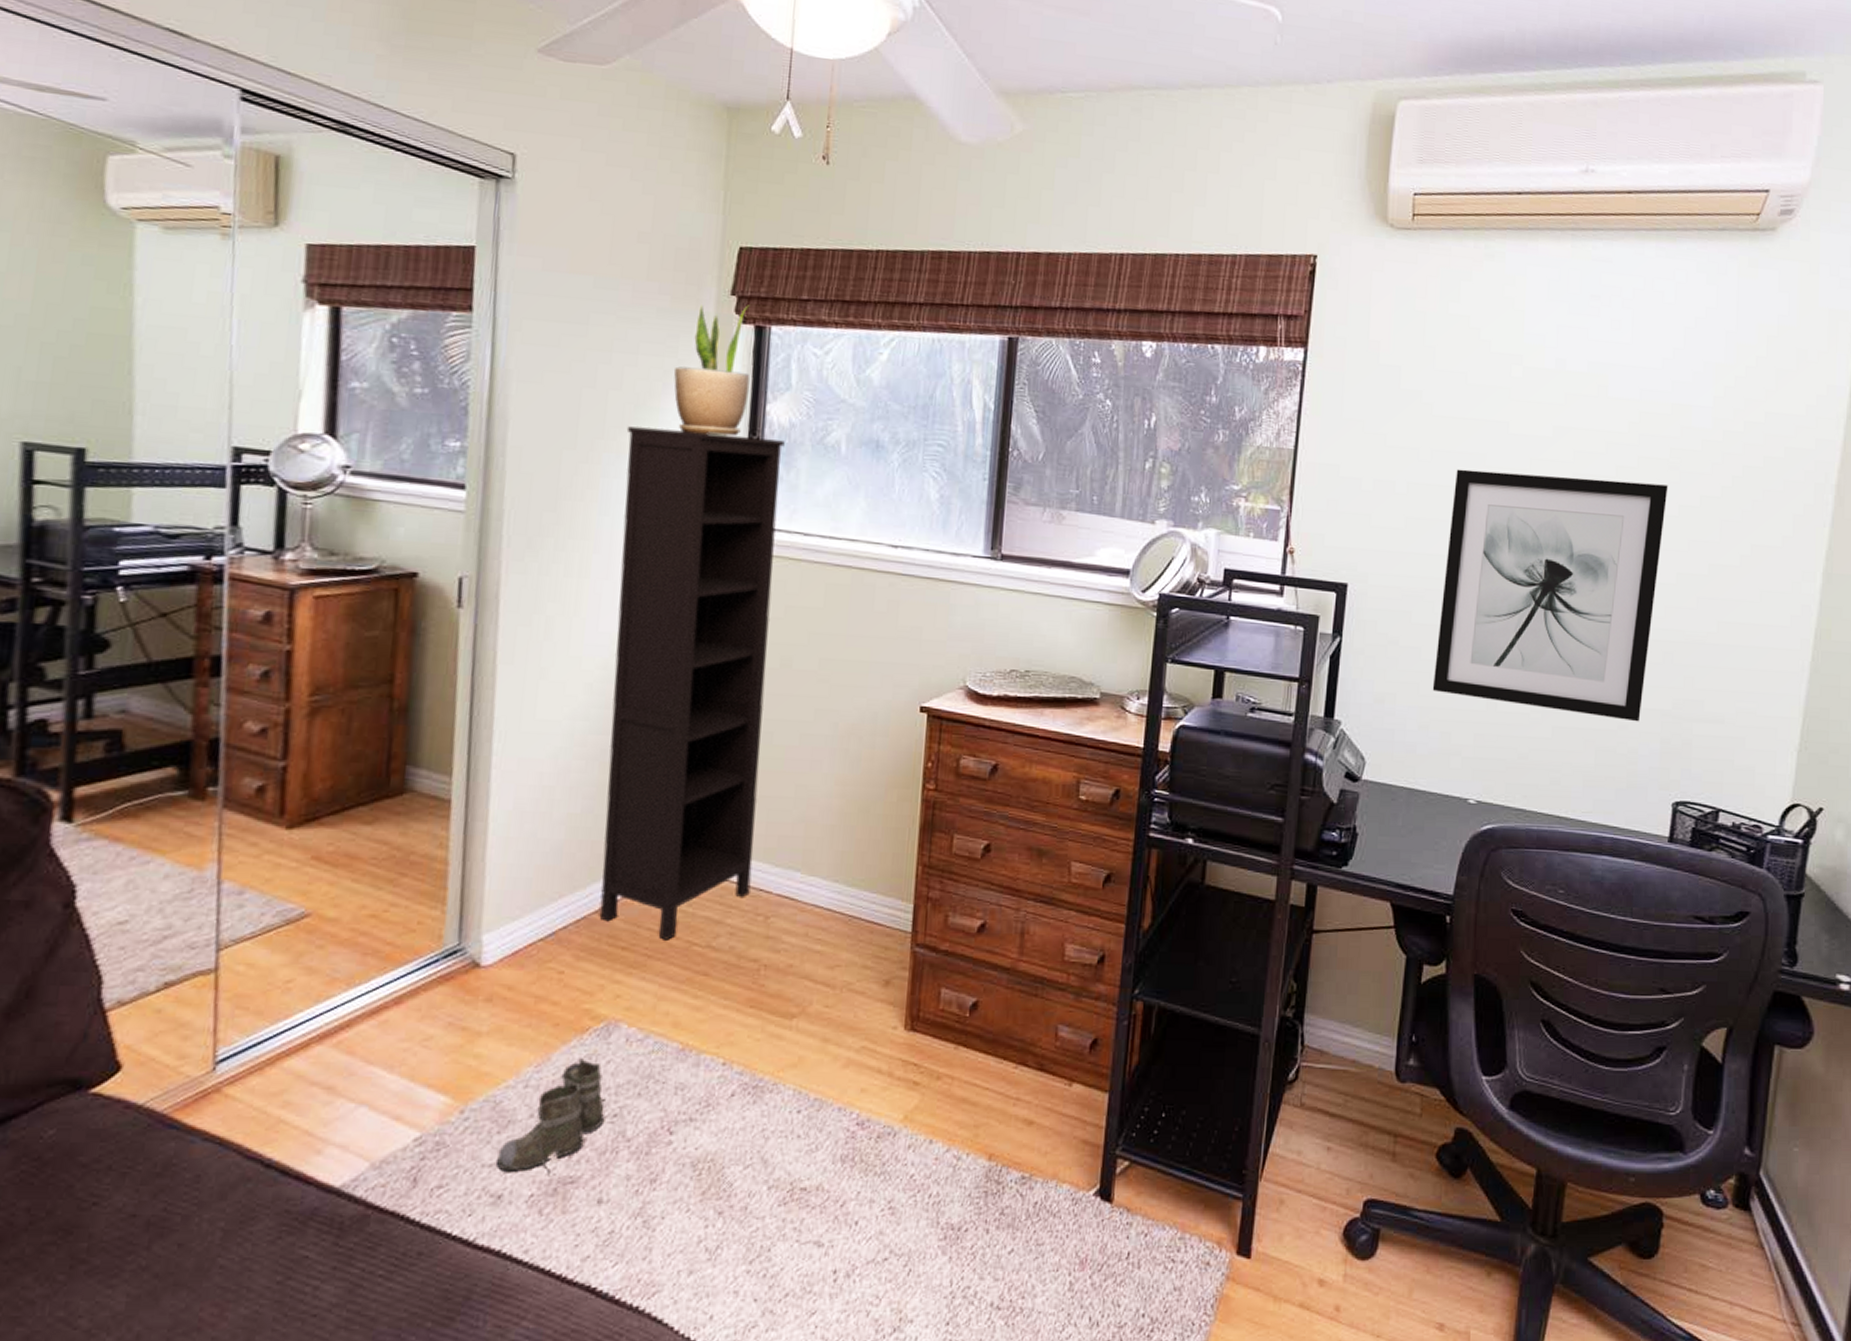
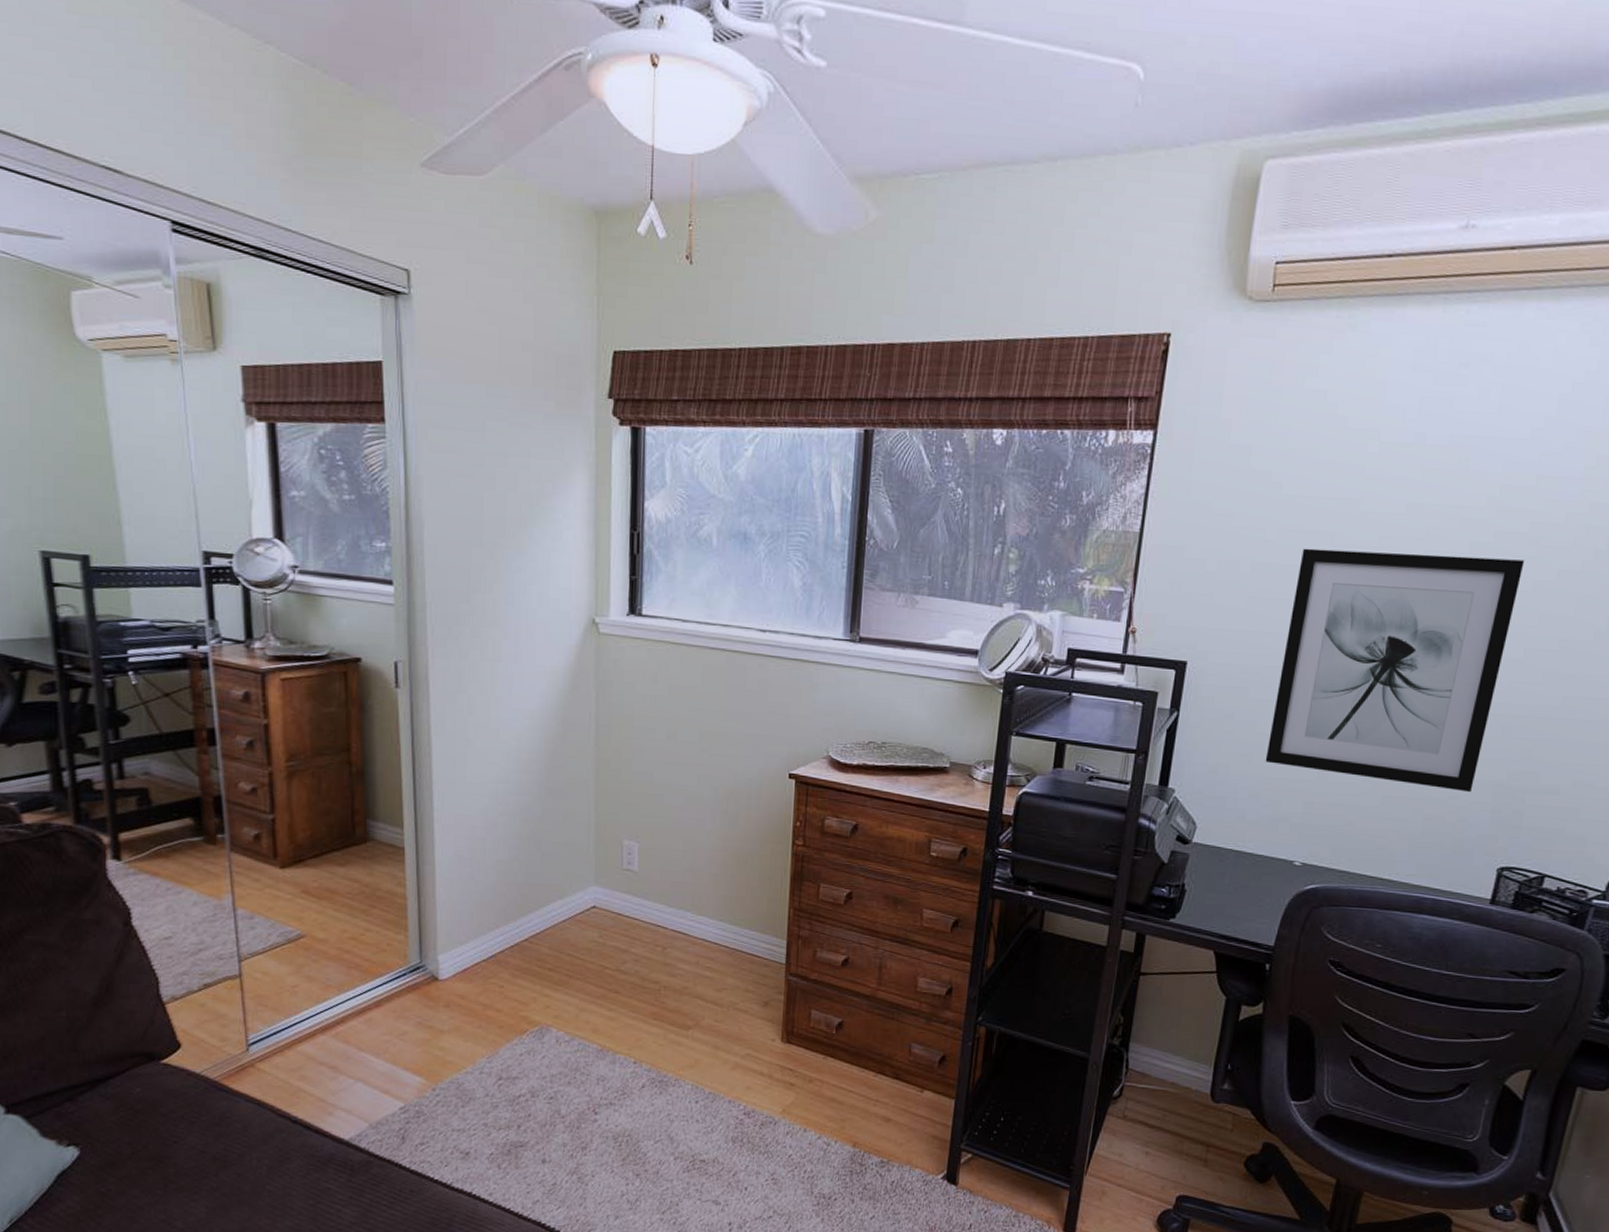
boots: present [495,1058,605,1177] -> none [462,1053,544,1141]
bookcase: present [599,426,785,940] -> none [524,525,662,964]
potted plant: present [674,305,751,437] -> none [562,407,629,532]

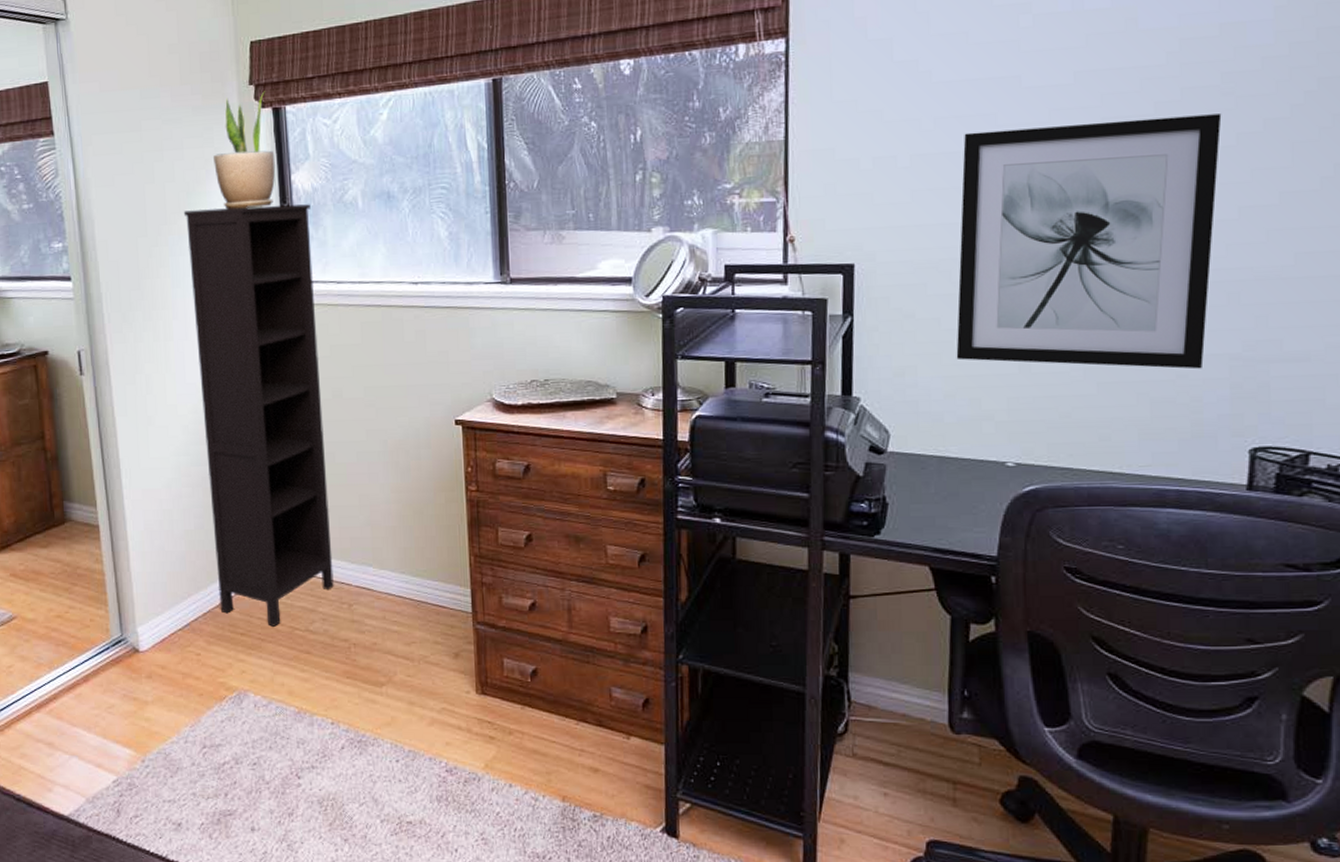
bookcase: none [524,525,662,964] -> present [183,204,334,627]
potted plant: none [562,407,629,532] -> present [214,91,276,209]

